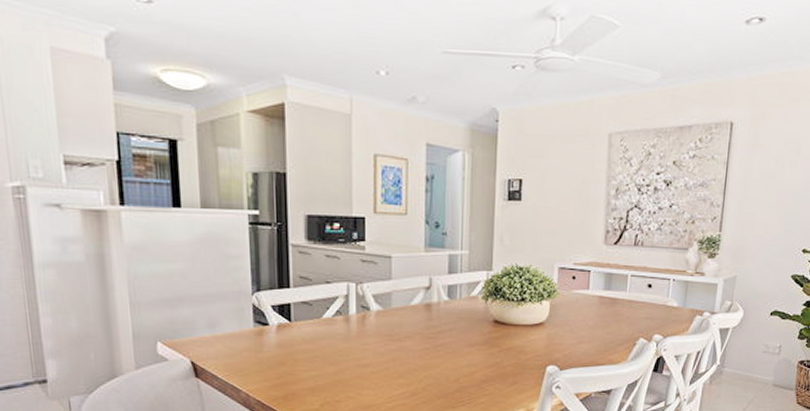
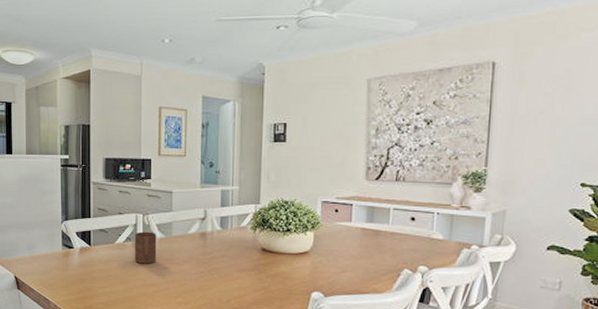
cup: none [345,303,374,341] -> present [134,231,157,264]

